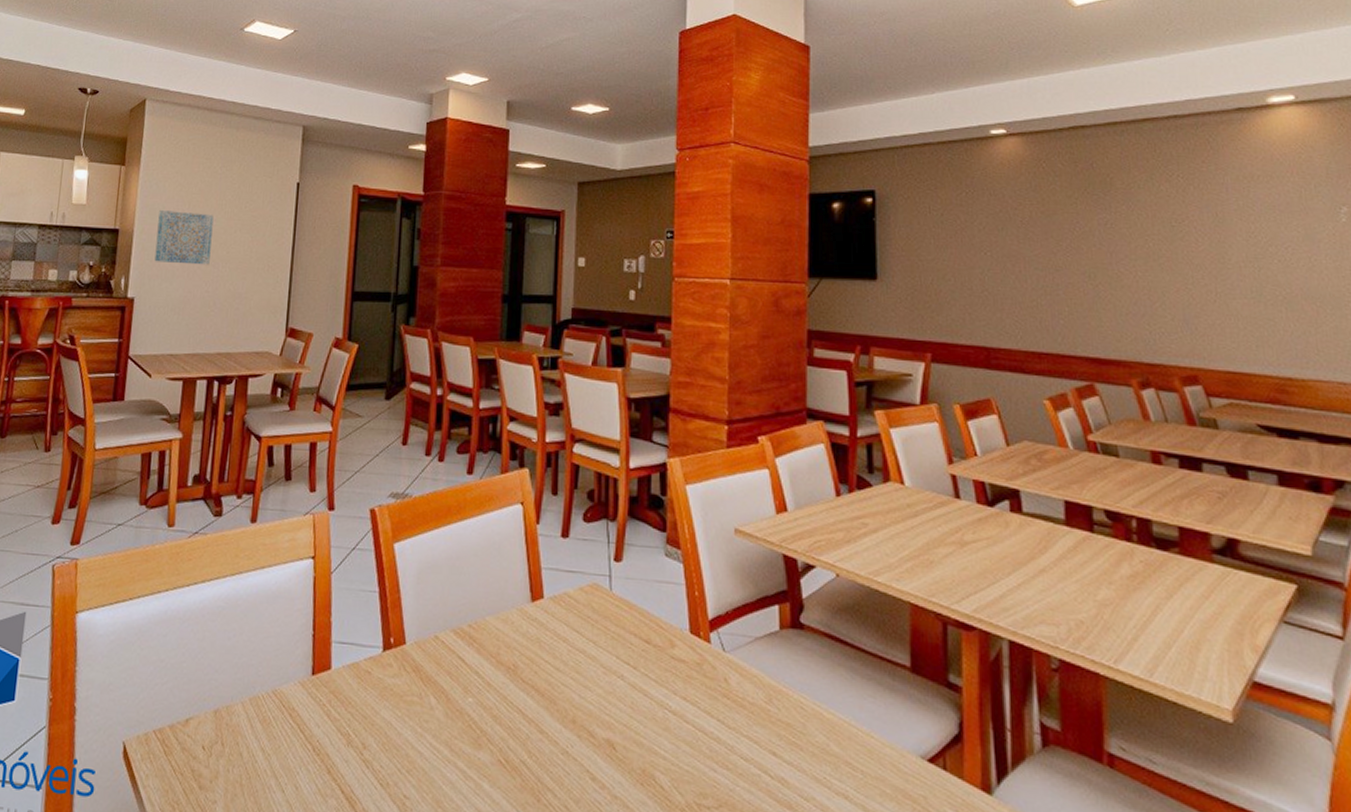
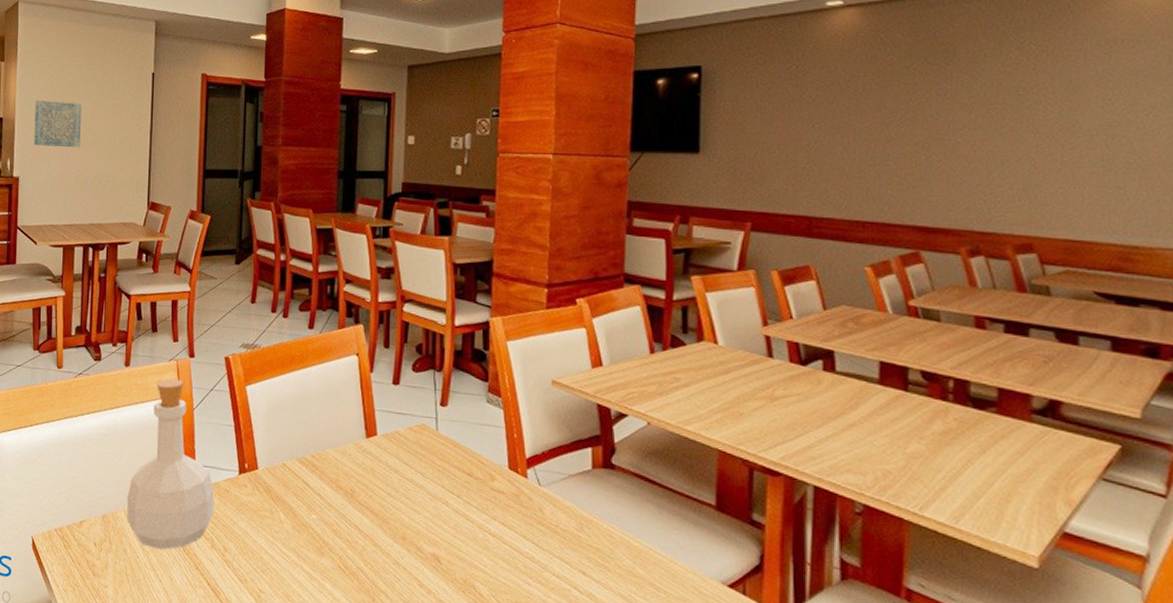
bottle: none [245,536,353,751] -> present [126,378,214,550]

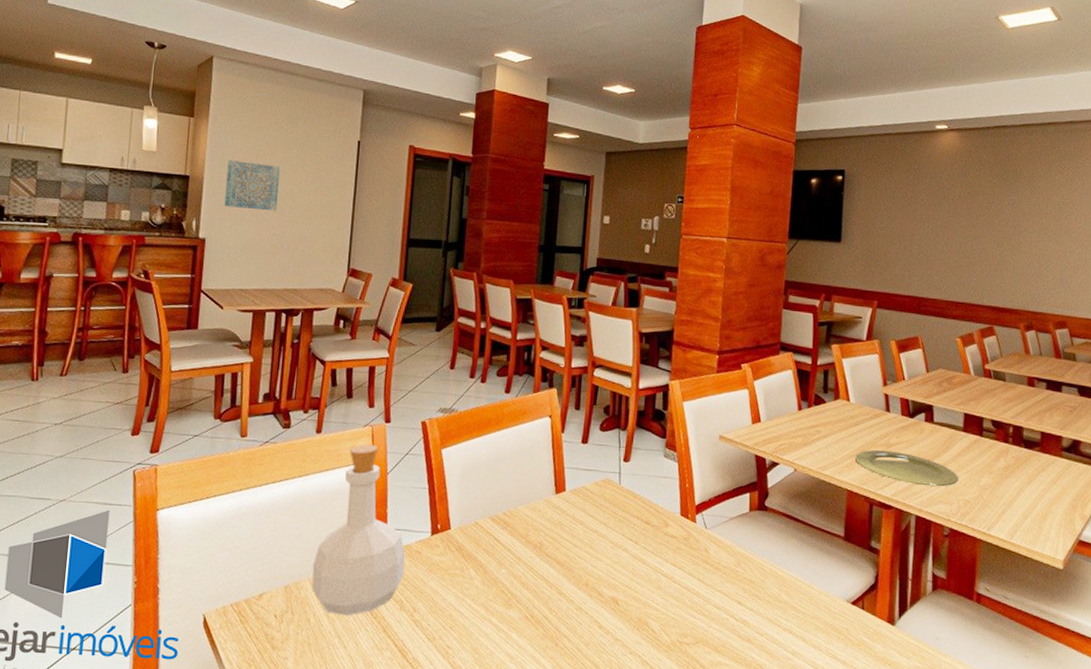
plate: none [728,403,874,453] -> present [855,450,958,487]

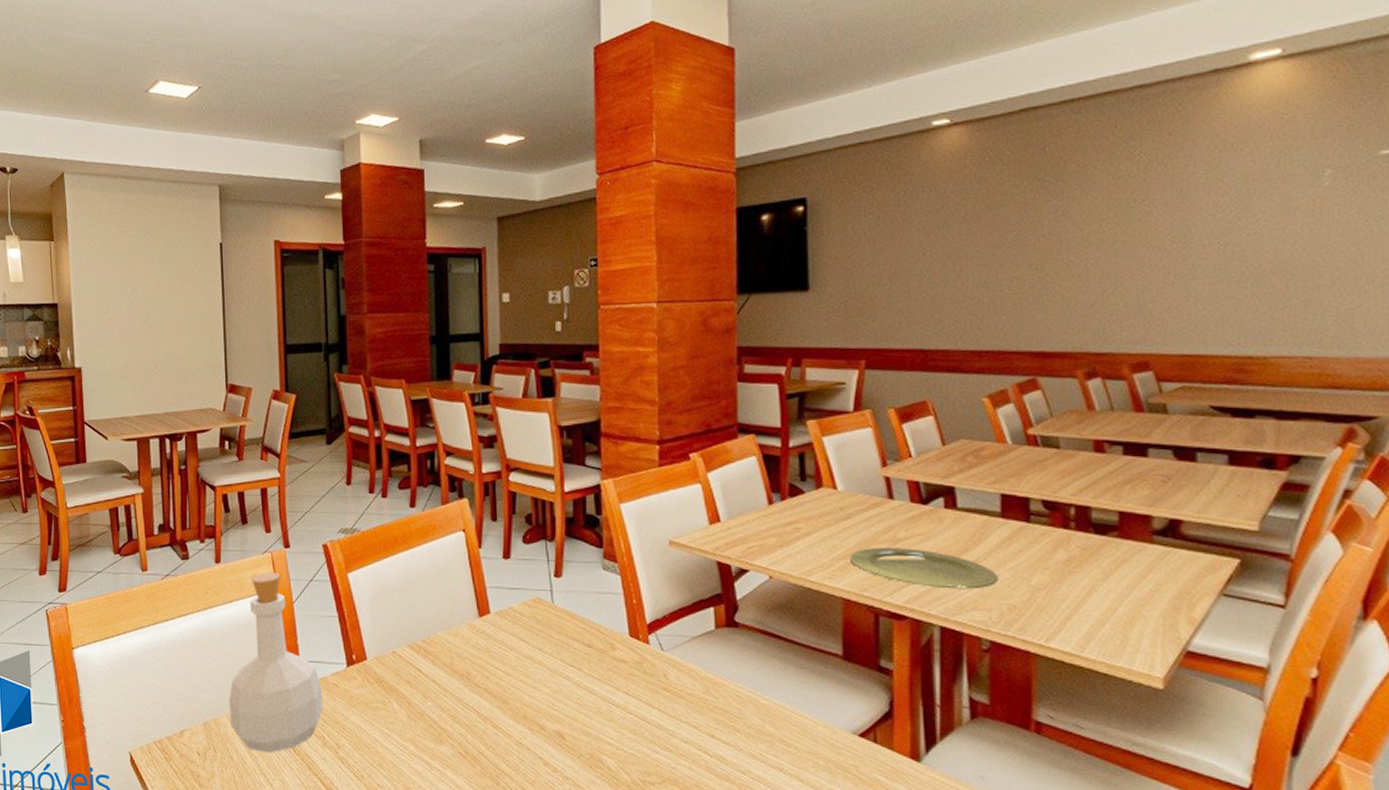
wall art: present [224,159,280,211] -> none [92,280,147,332]

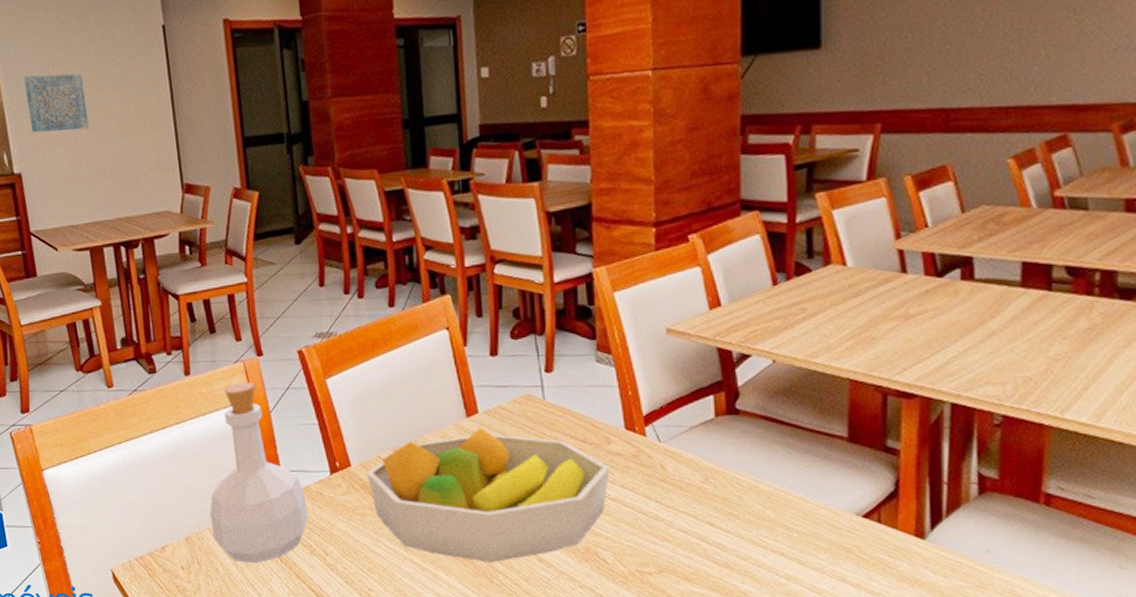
wall art: none [92,280,147,332] -> present [24,73,89,133]
fruit bowl: none [381,627,614,764] -> present [366,426,610,562]
plate: present [850,548,998,589] -> none [859,323,1014,365]

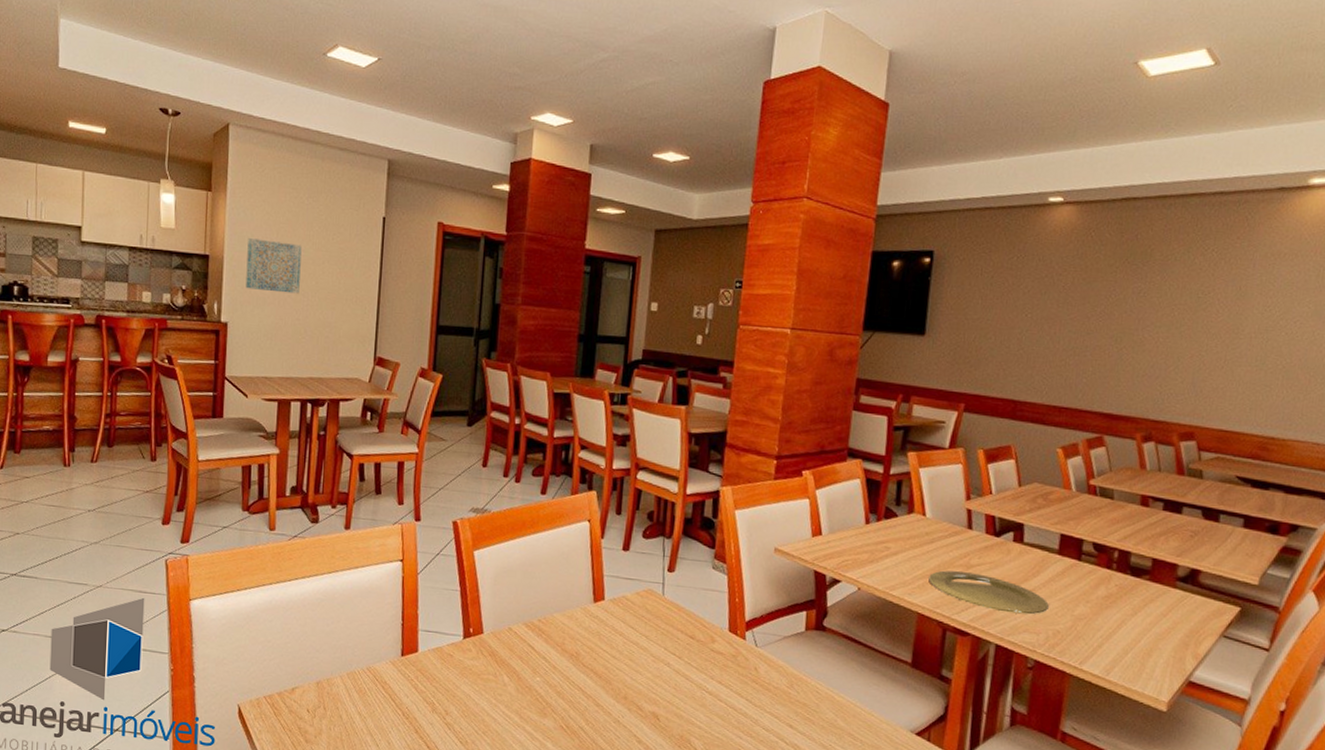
bottle: present [209,382,309,564] -> none [343,542,437,715]
fruit bowl: present [366,426,610,562] -> none [495,612,711,739]
plate: none [859,323,1014,365] -> present [929,570,1049,615]

